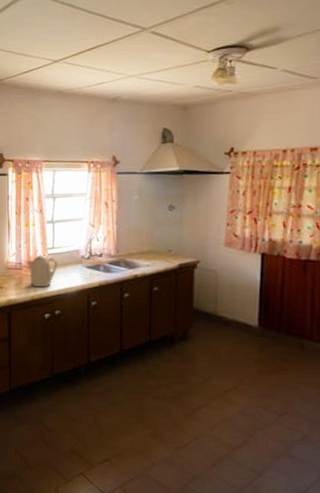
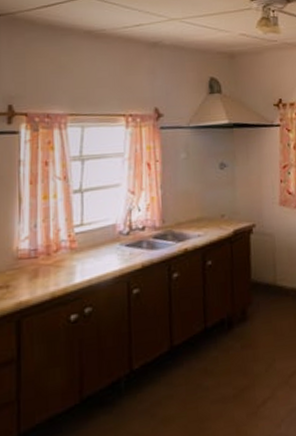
kettle: present [27,255,59,288] -> none [45,235,90,280]

